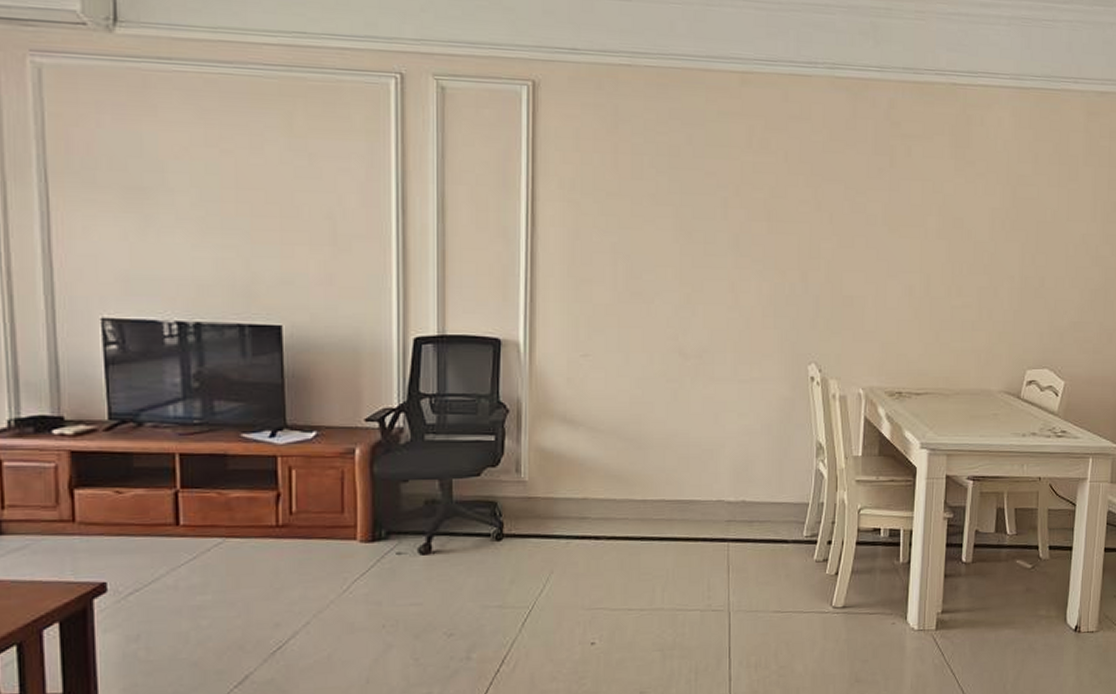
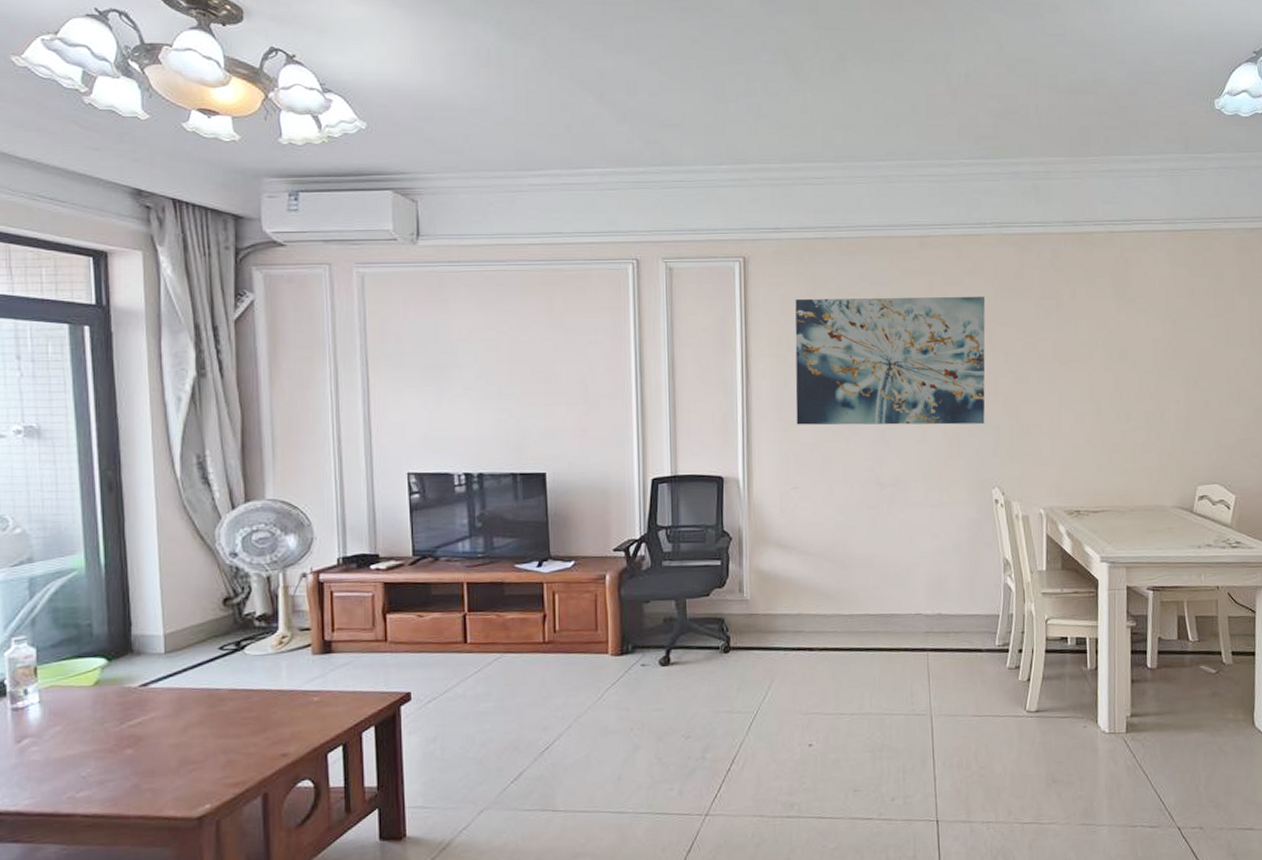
wall art: none [589,134,811,292] -> present [795,296,986,425]

